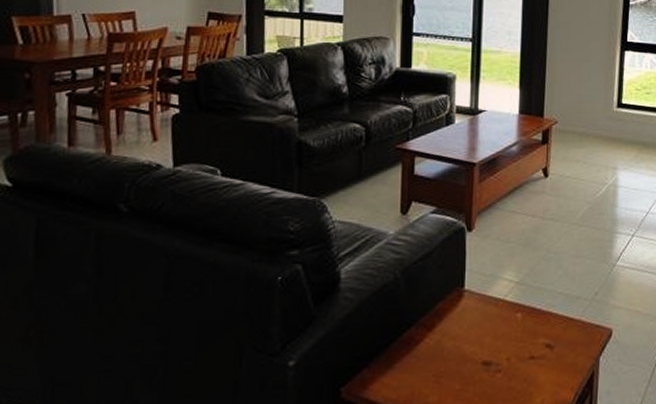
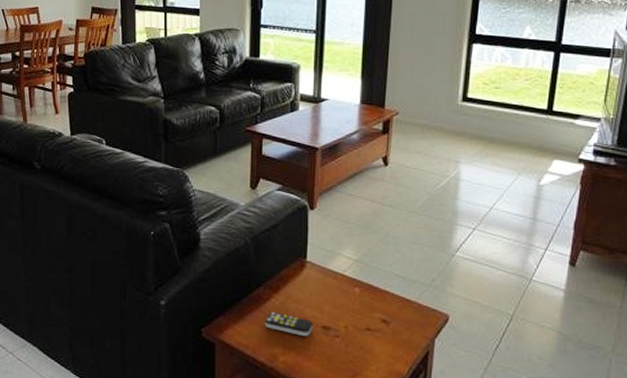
remote control: none [416,353,473,378] -> present [264,311,314,336]

